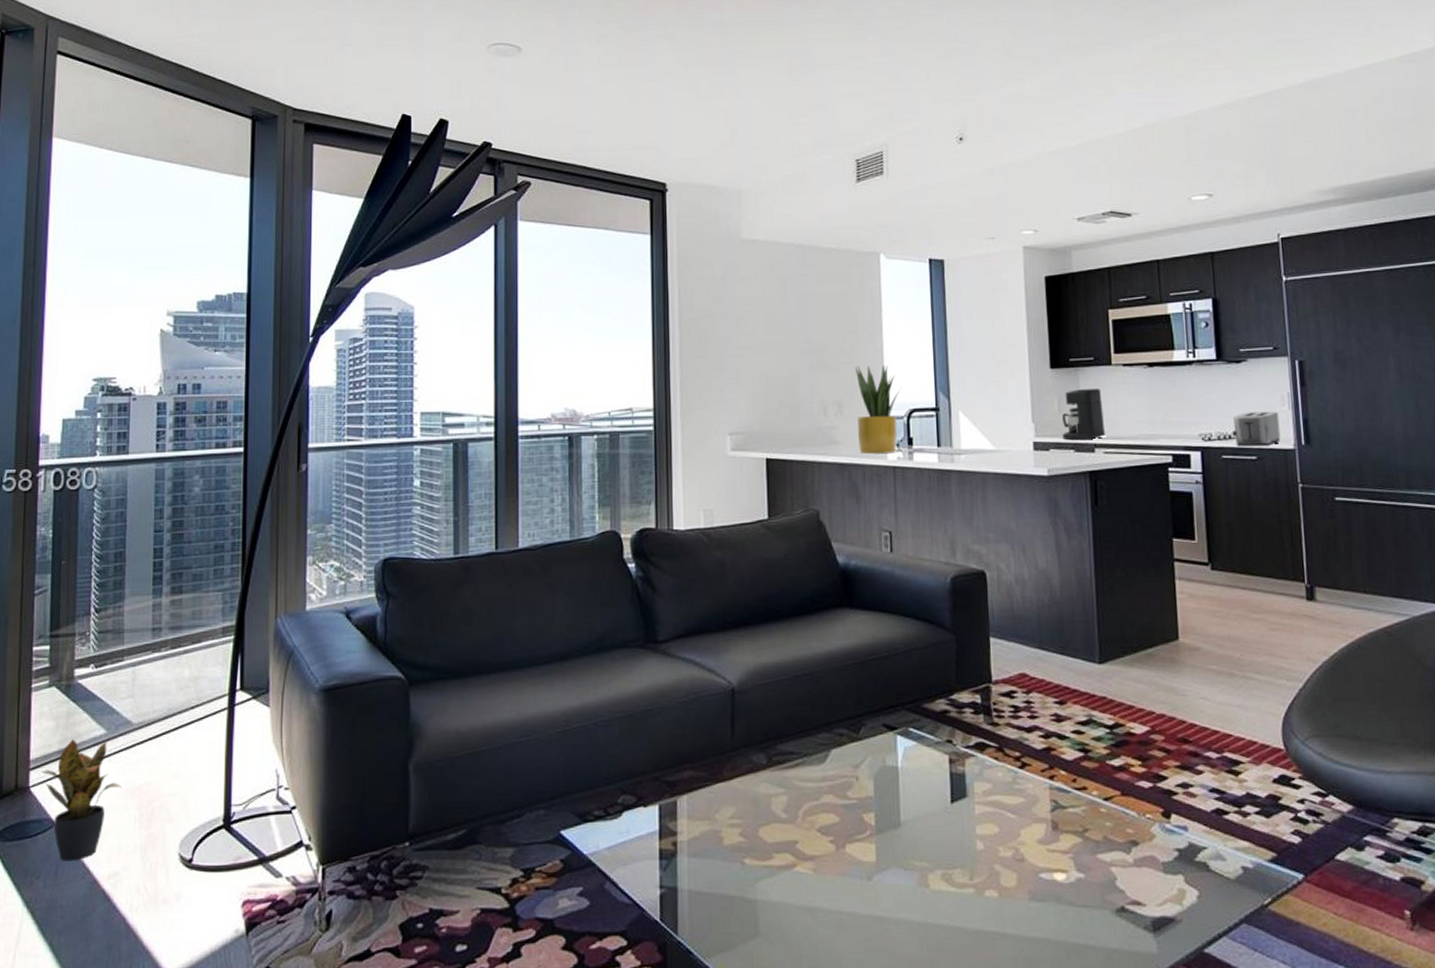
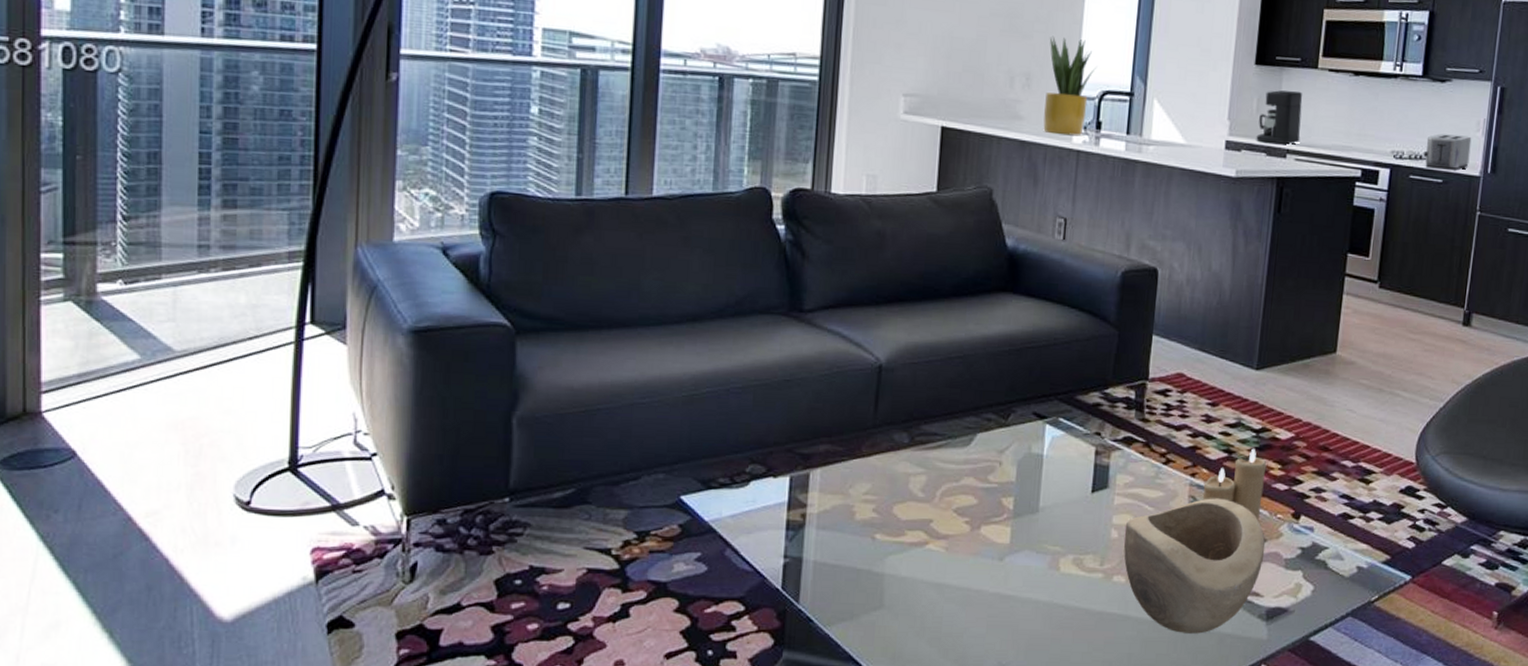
potted plant: present [40,739,121,861] -> none [55,362,160,496]
decorative bowl: none [989,801,1140,950] -> present [1124,498,1265,634]
candle: none [1063,745,1128,823] -> present [1202,448,1267,521]

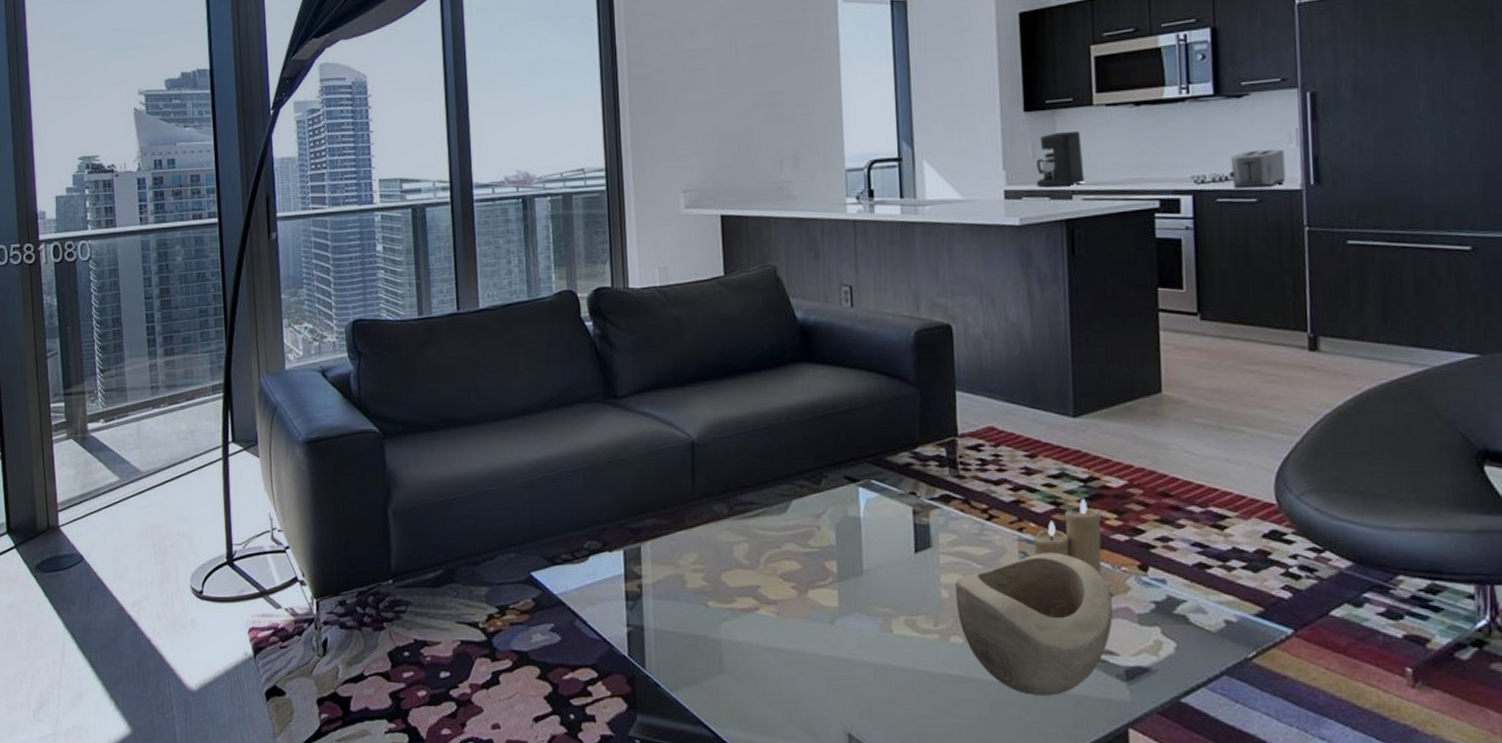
planter: present [1043,35,1098,136] -> none [812,115,862,208]

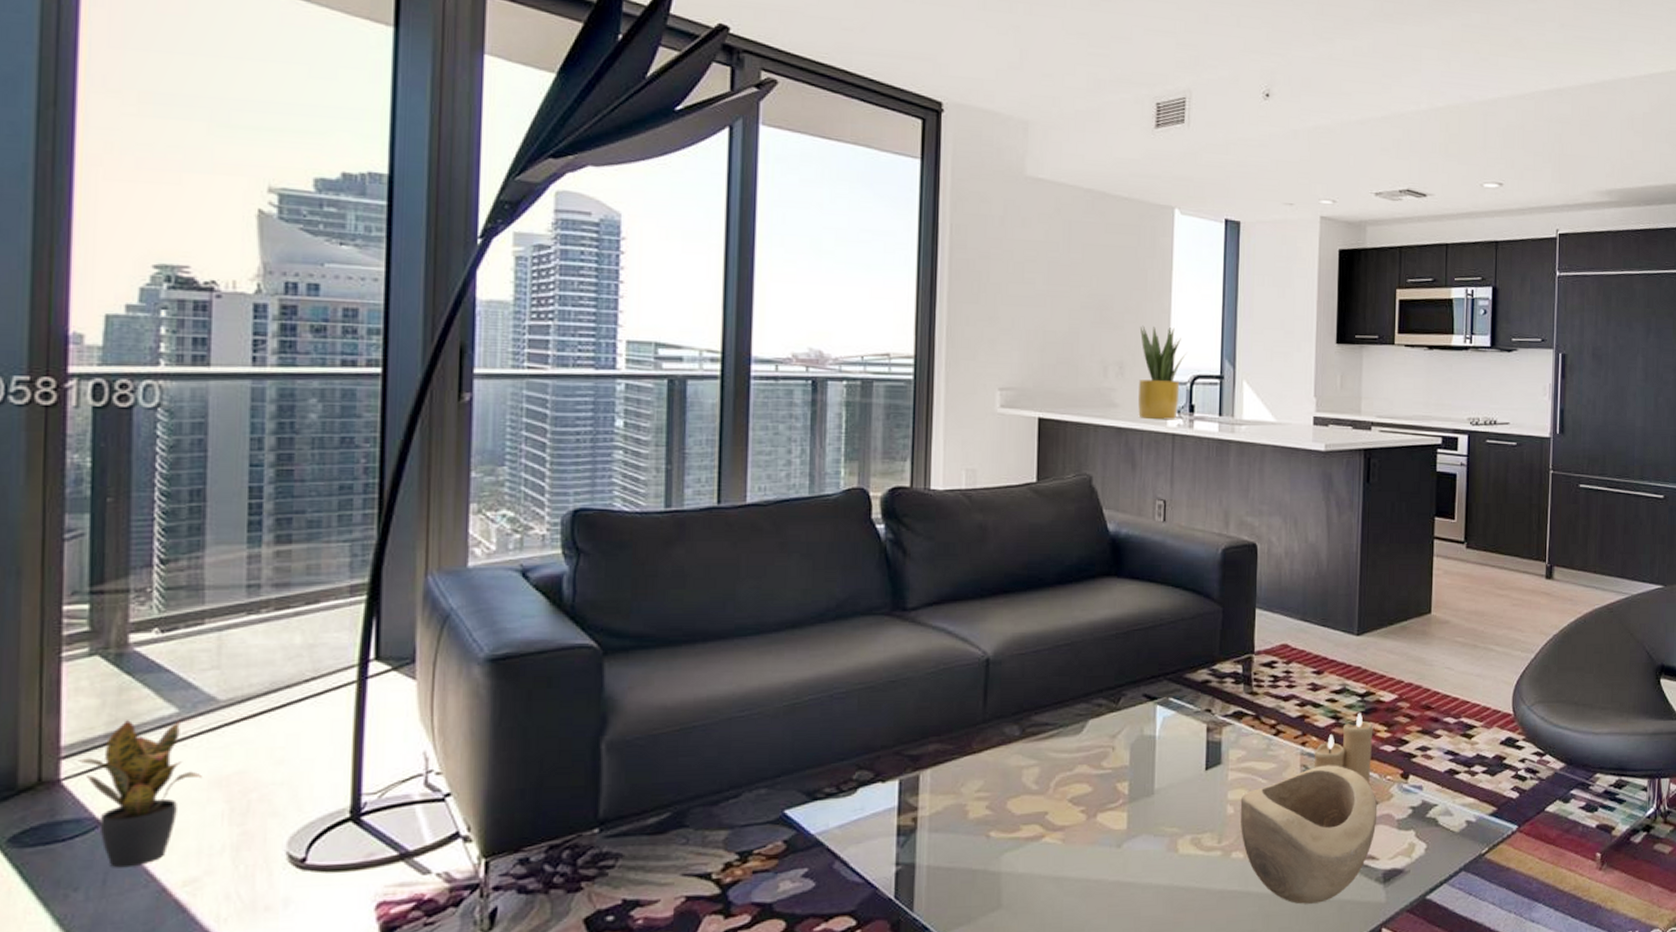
potted plant: none [67,485,136,591] -> present [77,720,202,868]
planter: none [812,115,862,208] -> present [1137,325,1187,420]
coffee maker: present [1036,130,1085,187] -> none [1342,366,1383,418]
toaster: present [1229,149,1286,189] -> none [1497,399,1540,434]

